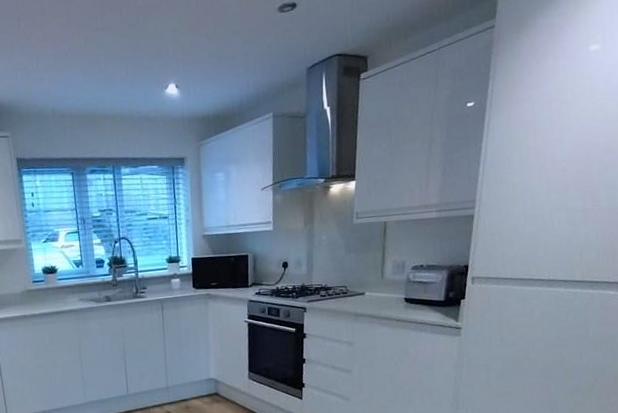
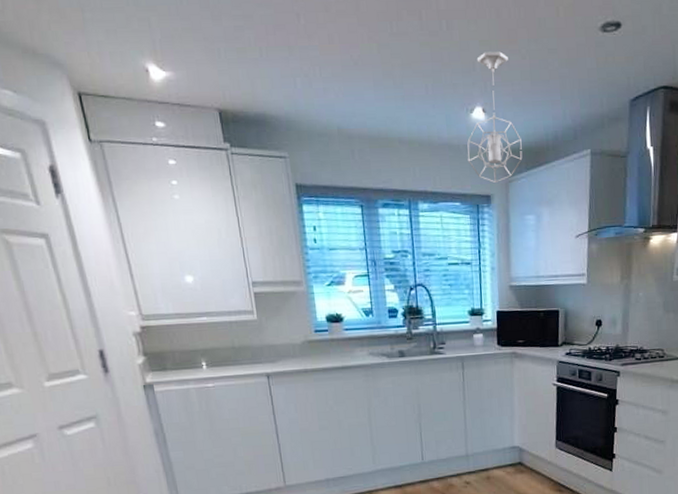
pendant light: none [163,36,212,148] -> present [467,51,523,184]

